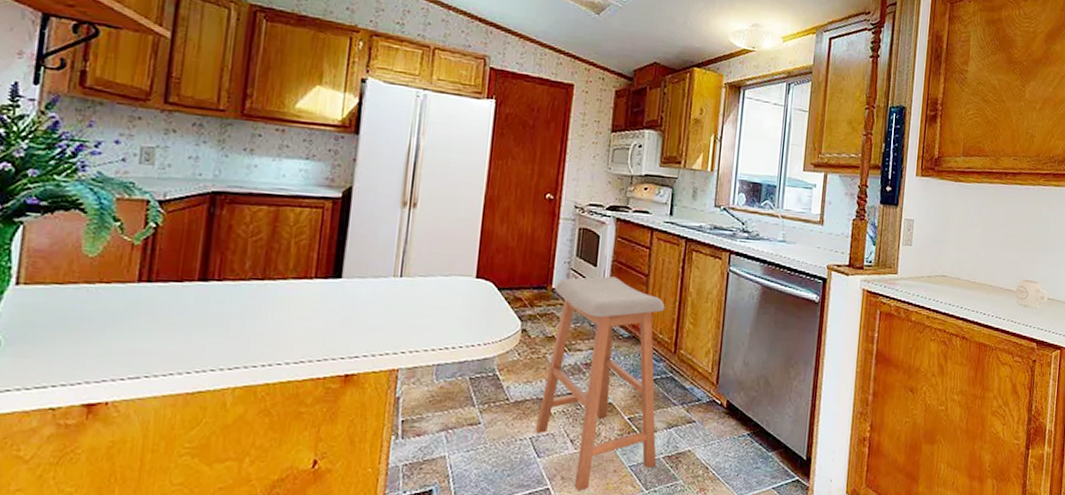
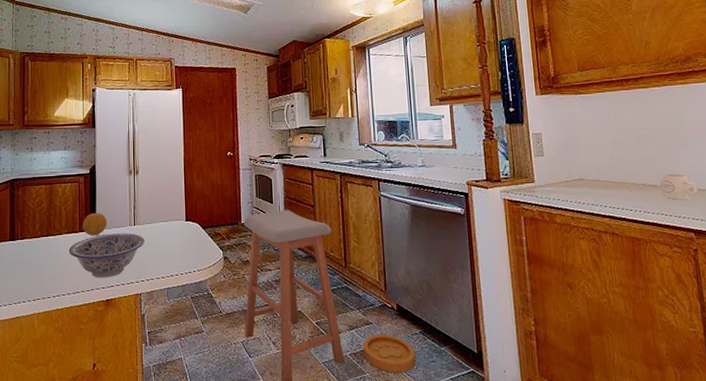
bowl: none [294,284,413,345] -> present [68,233,144,278]
fruit: none [321,254,360,285] -> present [82,213,107,235]
pet bowl: none [679,434,739,480] -> present [362,334,416,373]

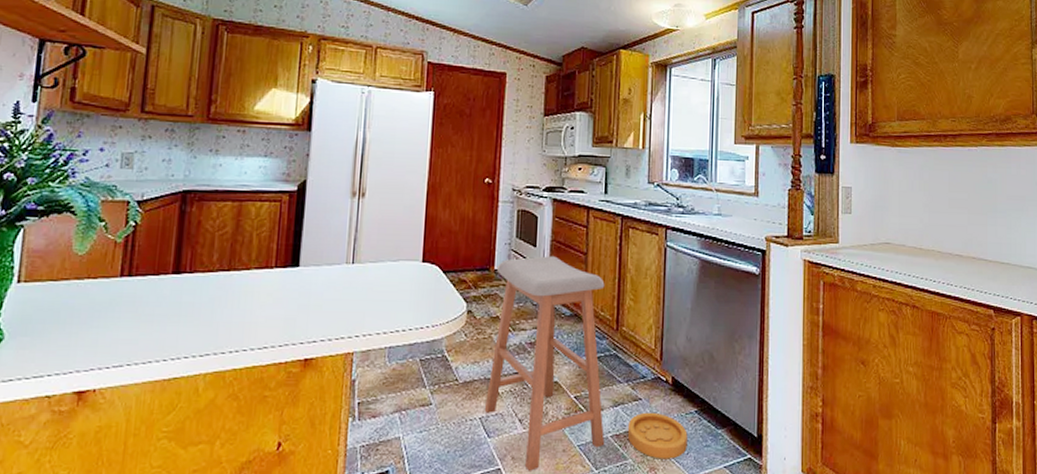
bowl: present [68,233,144,278] -> none [257,272,365,330]
fruit: present [82,213,107,235] -> none [280,244,316,273]
mug: present [660,173,698,200] -> none [967,243,1002,273]

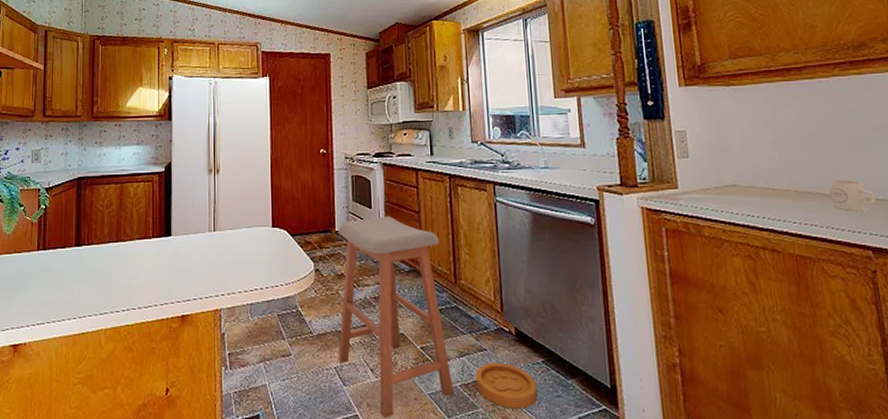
mug: none [967,243,1002,273] -> present [829,179,877,211]

